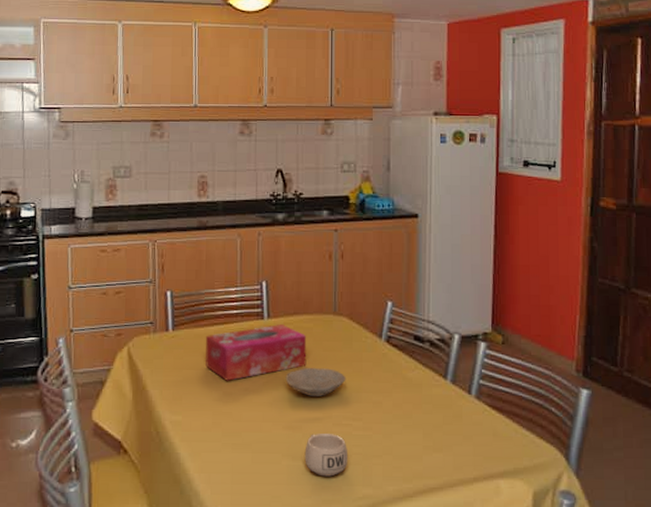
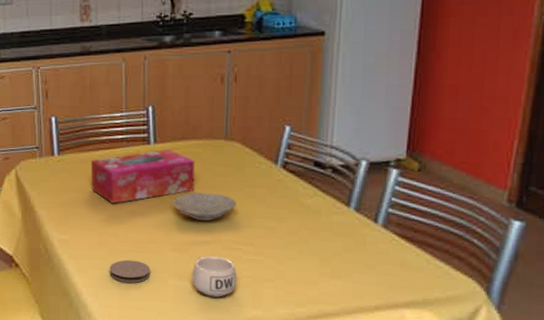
coaster: none [222,440,264,465] -> present [109,259,151,283]

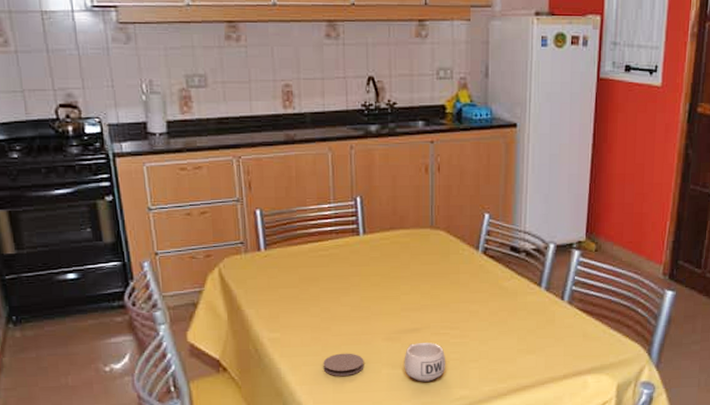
tissue box: present [90,150,195,204] -> none [299,240,404,298]
bowl: present [172,193,237,221] -> none [383,281,444,309]

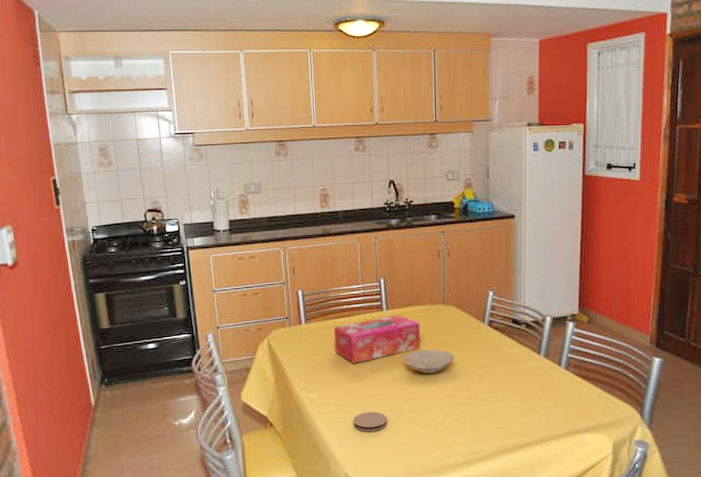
tissue box: none [299,240,404,298] -> present [333,315,421,364]
bowl: none [383,281,444,309] -> present [403,350,455,373]
mug: present [404,342,446,382] -> none [422,402,459,438]

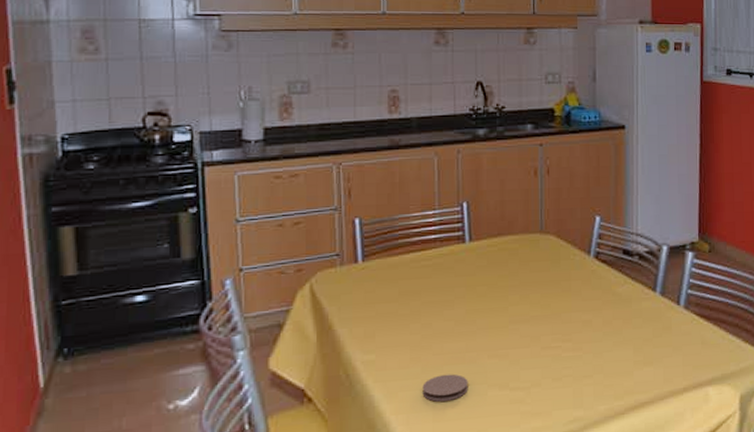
tissue box: present [333,315,421,364] -> none [400,247,512,312]
bowl: present [403,350,455,373] -> none [490,290,555,321]

